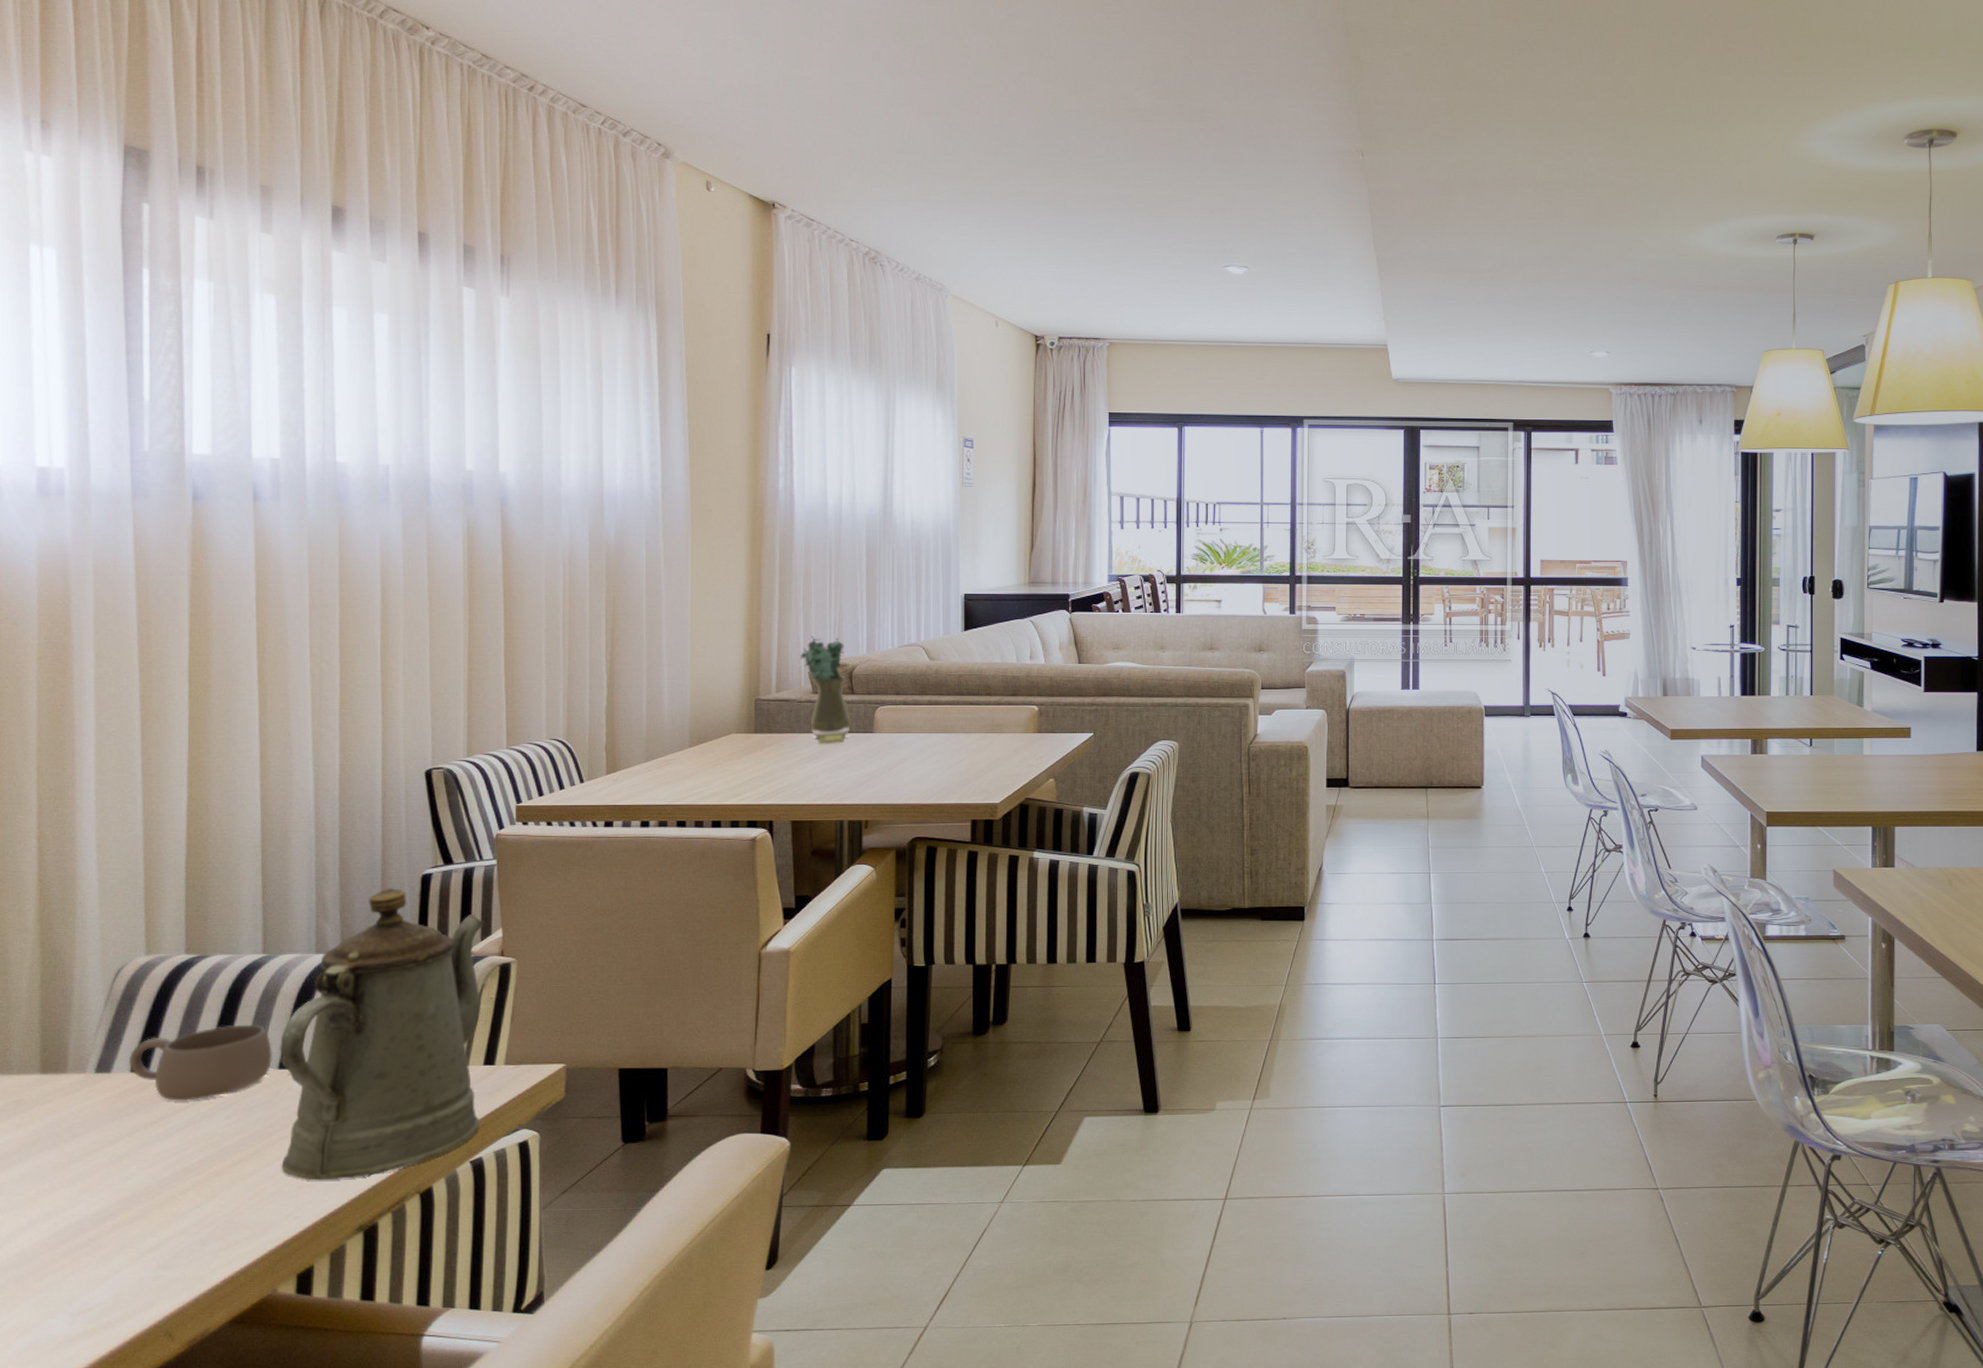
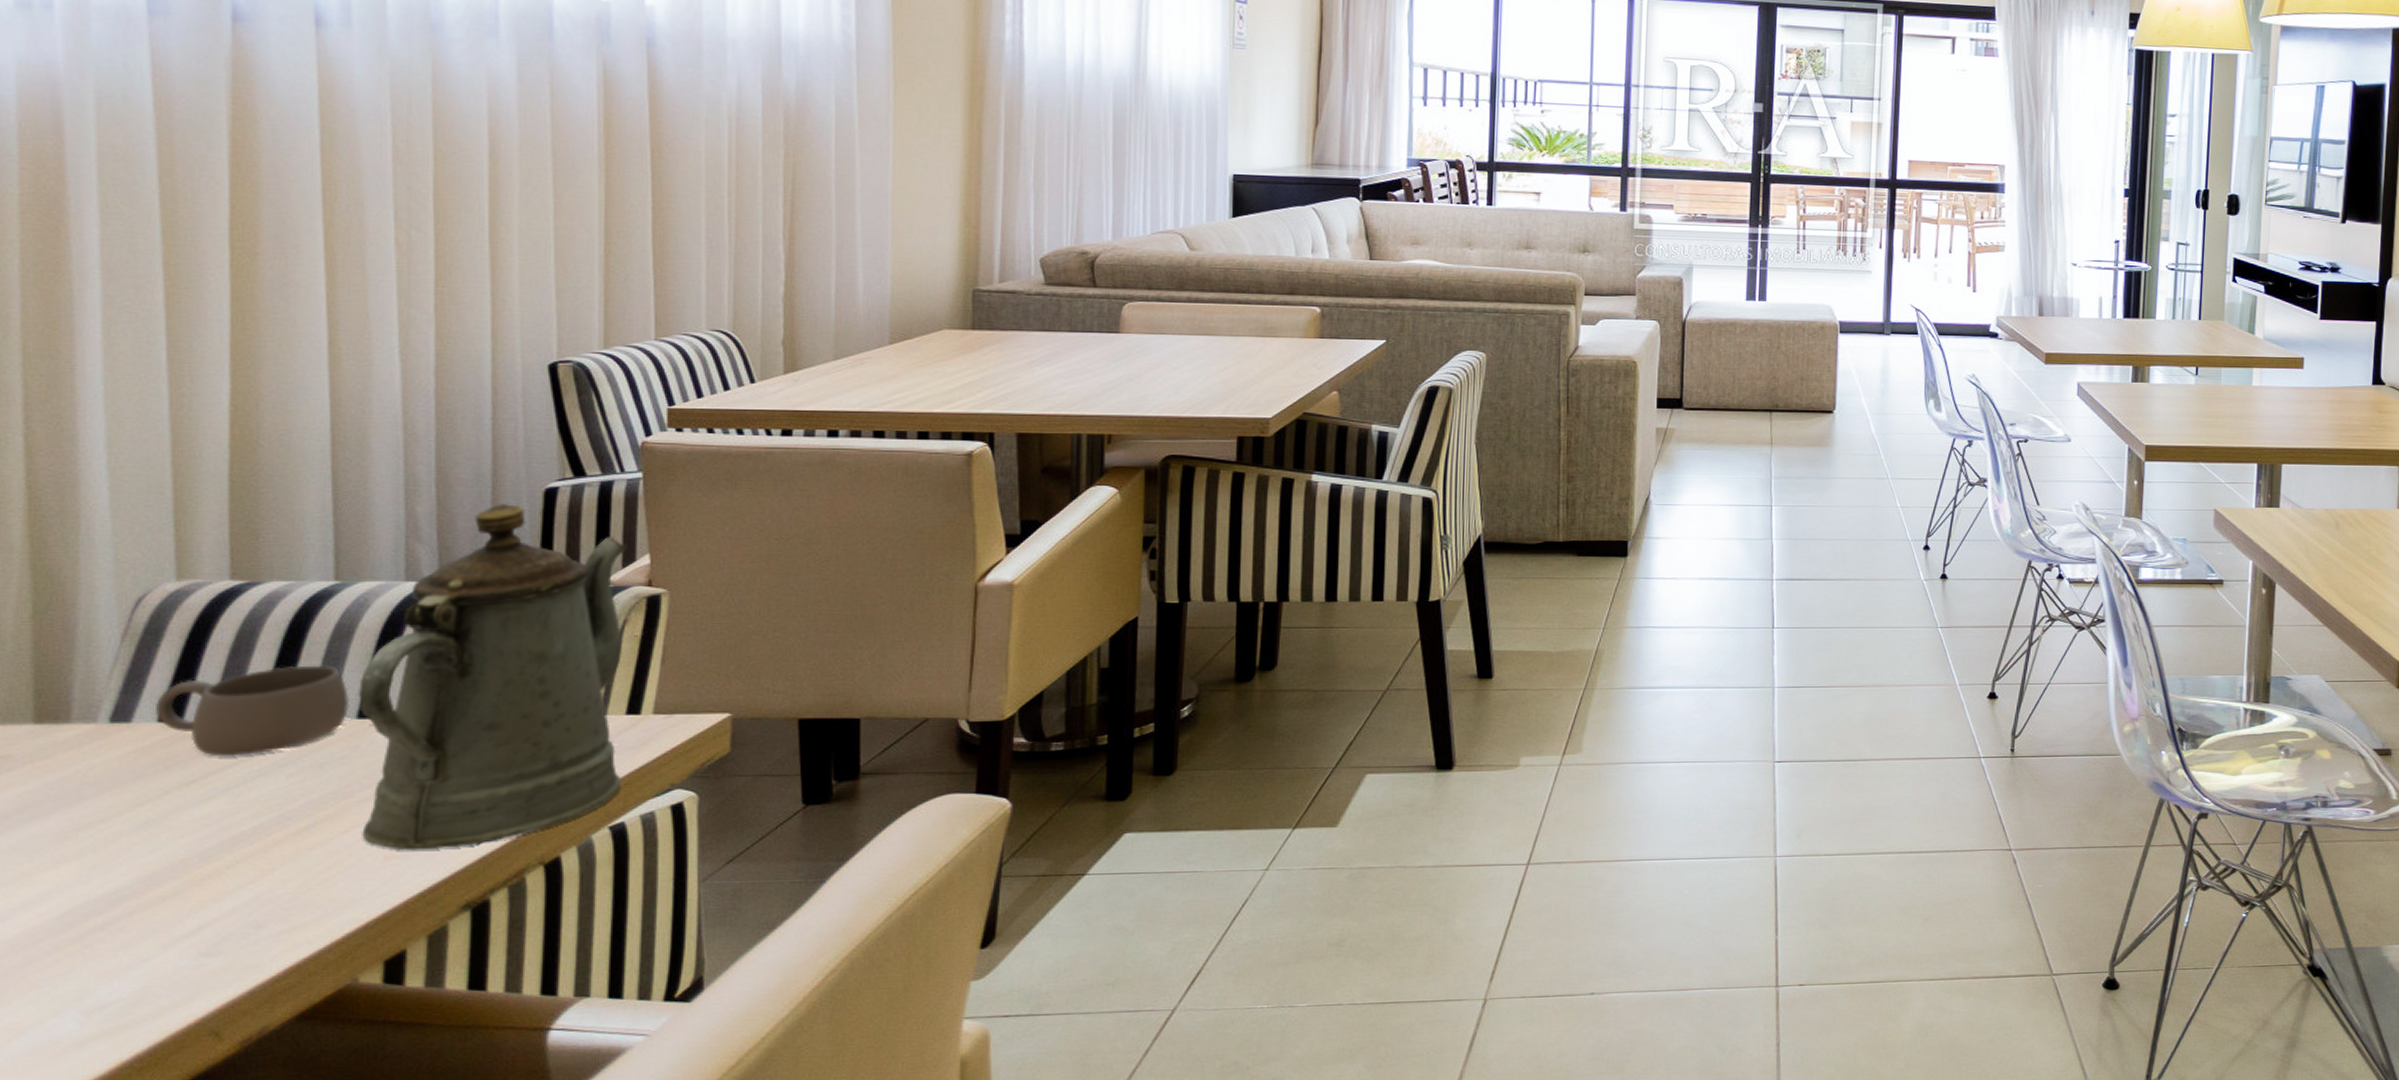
vase: present [800,635,851,745] -> none [1029,216,1092,346]

